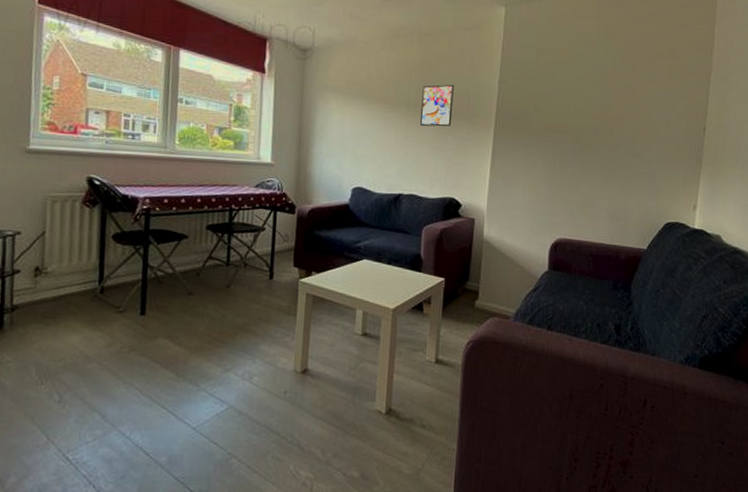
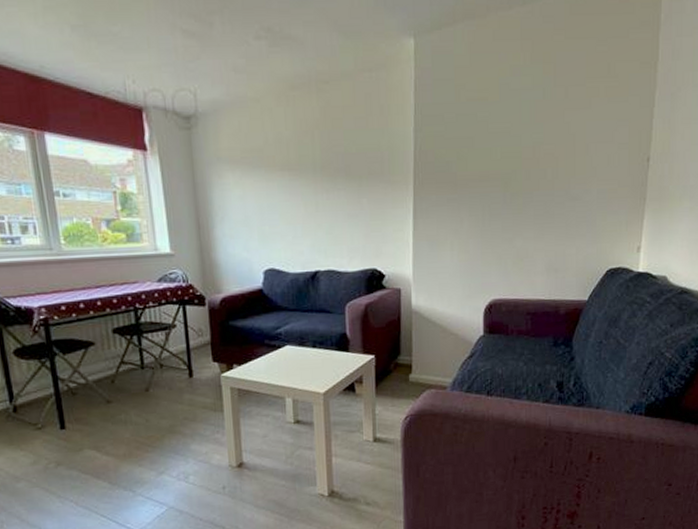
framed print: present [420,84,454,127] -> none [328,139,365,191]

